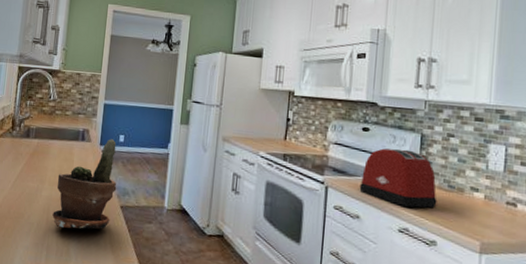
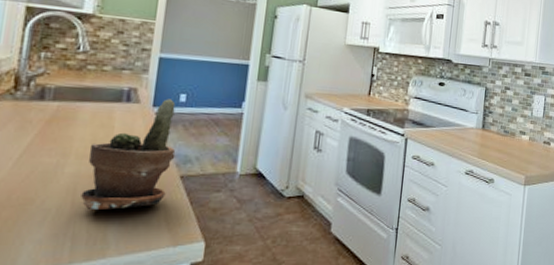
toaster: present [359,148,437,208] -> none [434,101,496,152]

